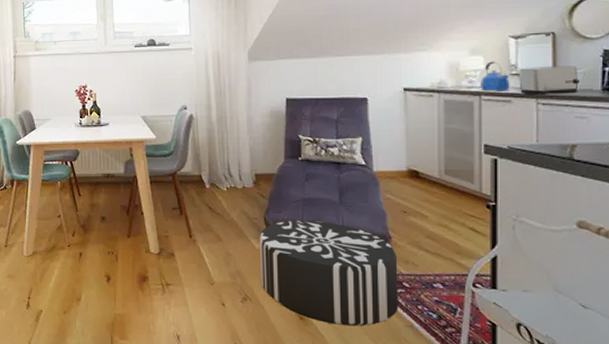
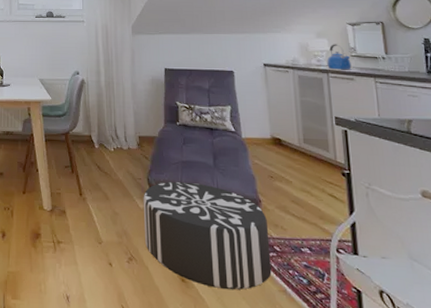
toaster: present [519,66,581,95] -> none [357,50,409,75]

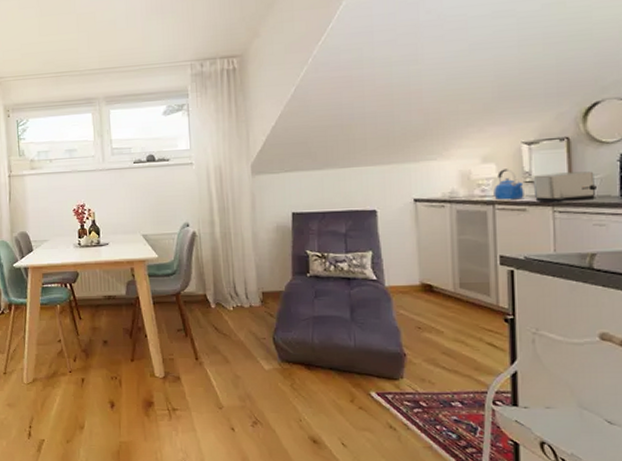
pouf: present [143,181,272,290] -> none [268,339,416,448]
toaster: none [357,50,409,75] -> present [533,171,598,203]

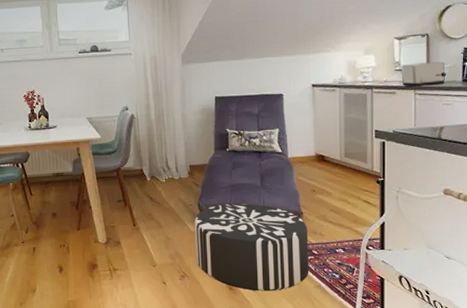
pouf: none [268,339,416,448] -> present [194,203,309,291]
kettle: present [493,169,524,200] -> none [372,59,395,85]

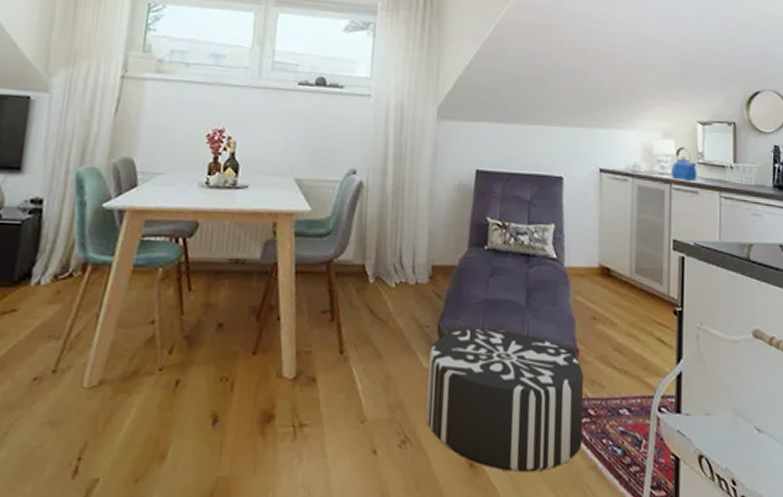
kettle: none [372,59,395,85] -> present [671,147,697,181]
toaster: present [401,61,447,87] -> none [705,156,756,188]

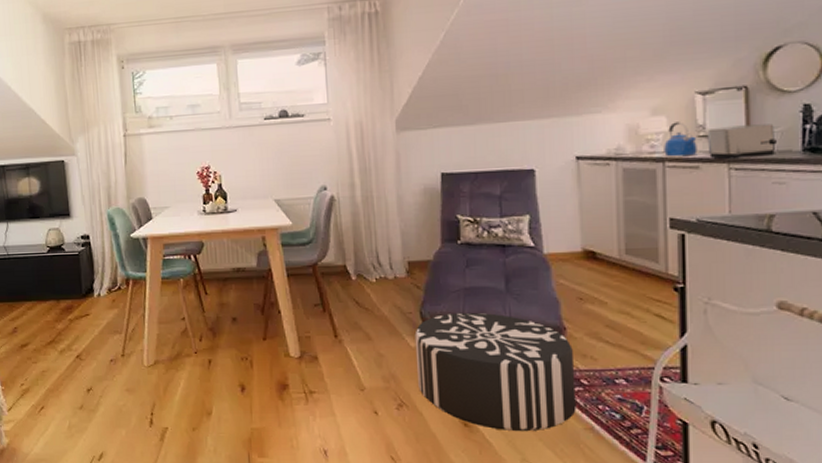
toaster: none [705,156,756,188] -> present [707,124,778,159]

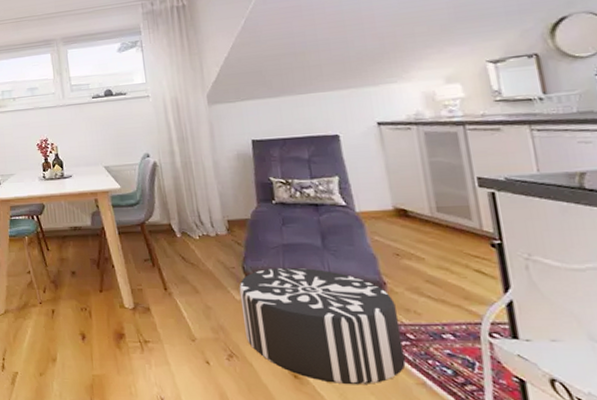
kettle: present [664,122,697,157] -> none [462,88,497,121]
toaster: present [707,124,778,159] -> none [503,87,578,121]

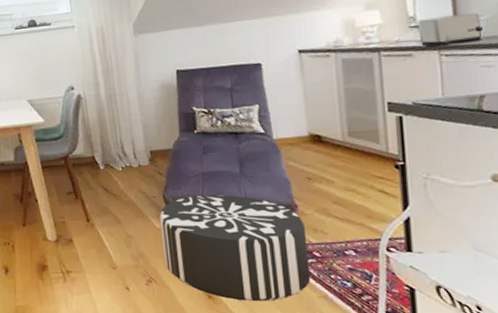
toaster: none [503,87,578,121] -> present [418,12,484,47]

